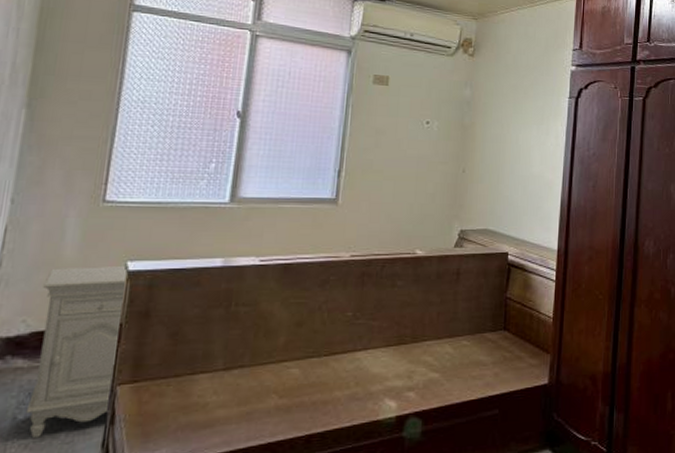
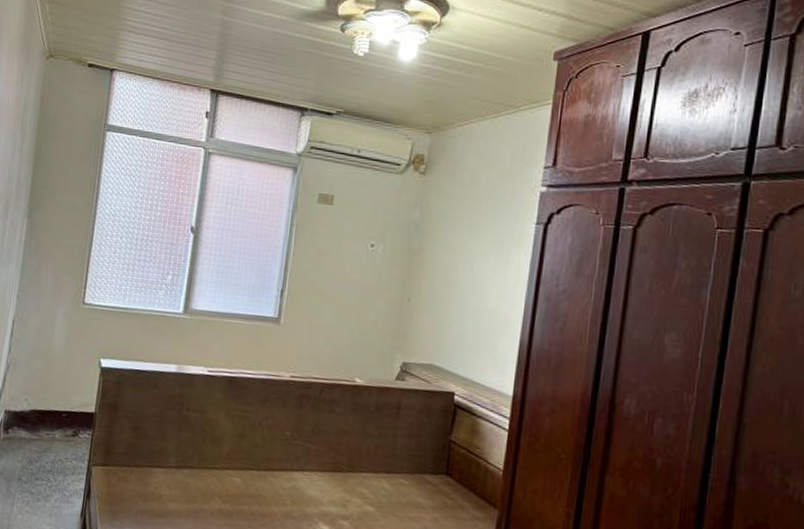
nightstand: present [25,265,128,438] -> none [27,357,102,498]

